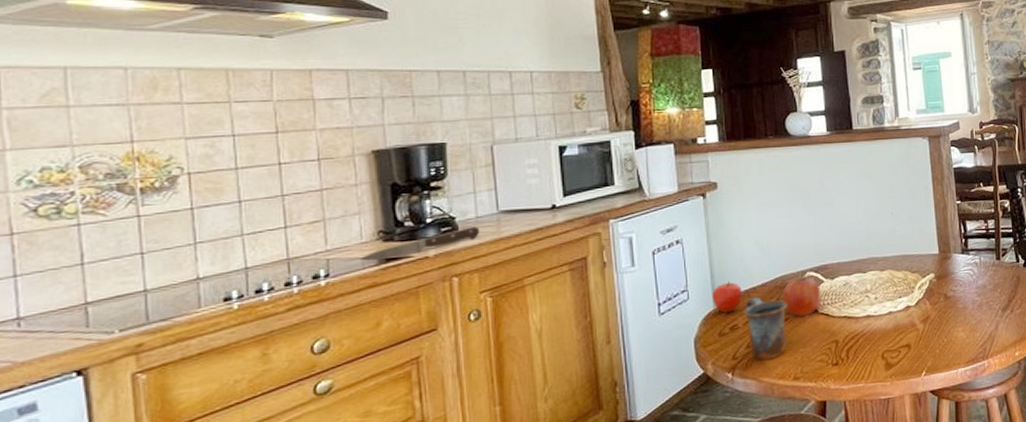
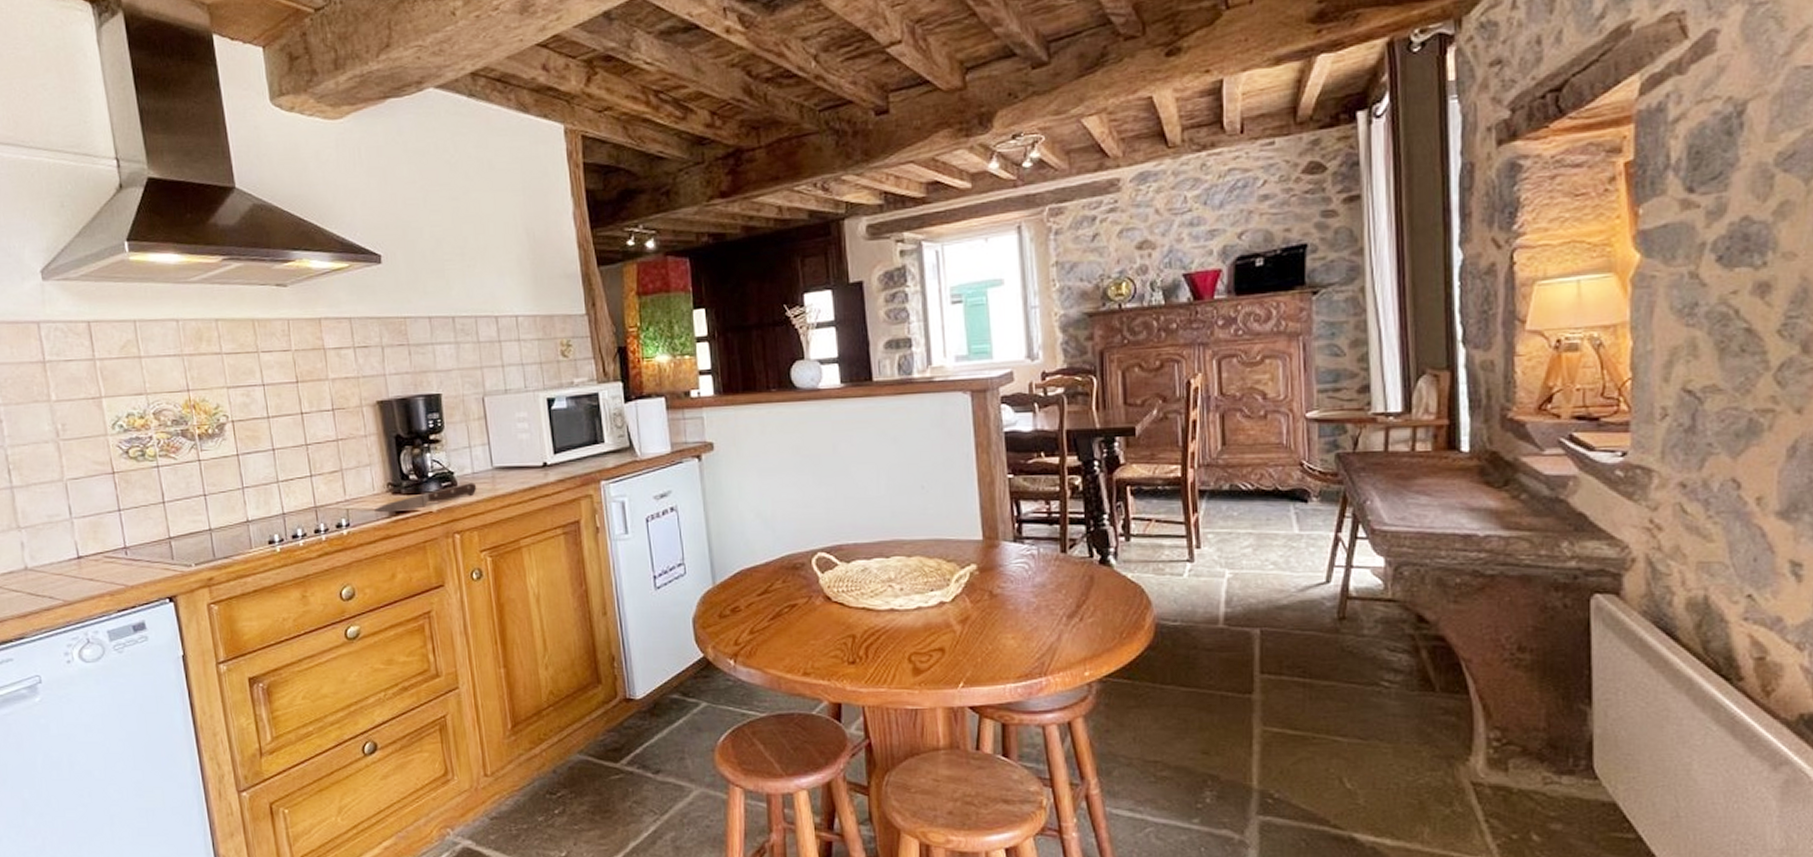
fruit: present [712,281,742,313] -> none [711,556,744,592]
mug: present [744,296,787,360] -> none [746,576,796,649]
fruit: present [783,274,821,317] -> none [790,554,835,605]

